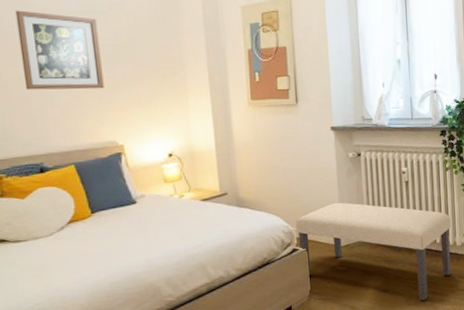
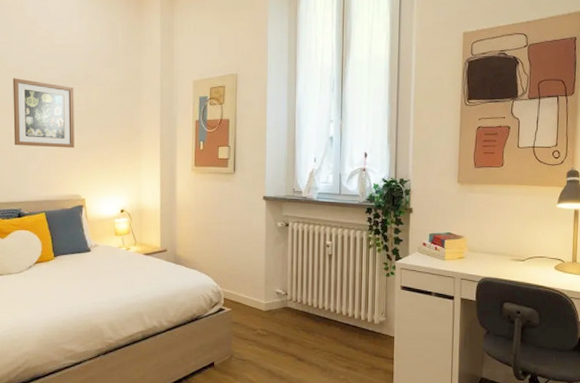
bench: present [295,202,451,301] -> none [224,268,371,374]

